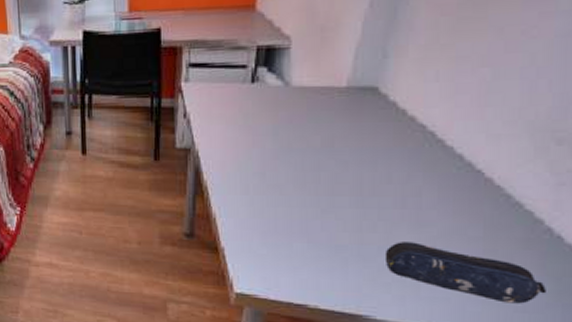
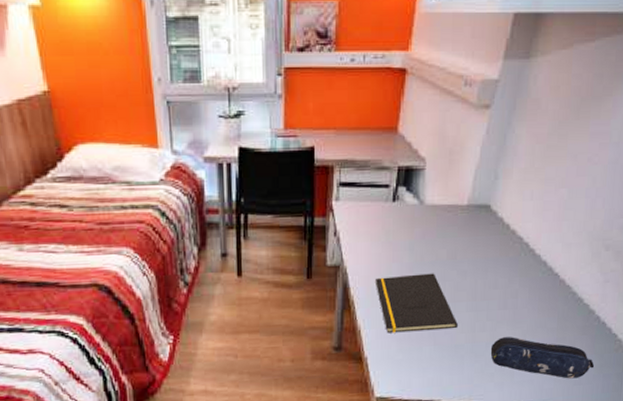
notepad: none [233,162,338,227] -> present [376,273,458,334]

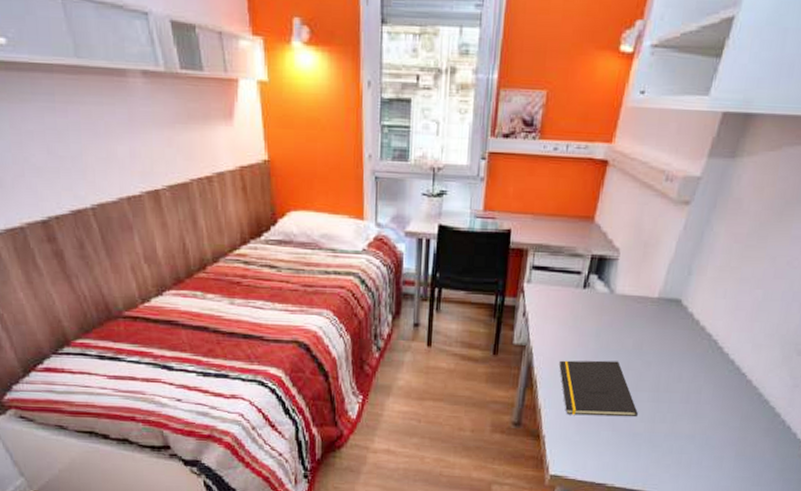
pencil case: present [490,337,595,379] -> none [668,431,776,479]

